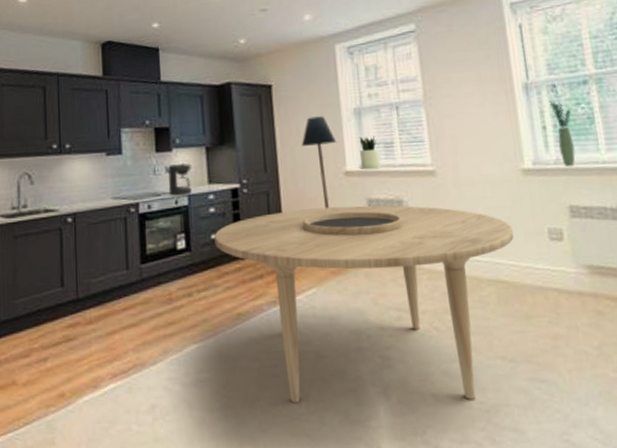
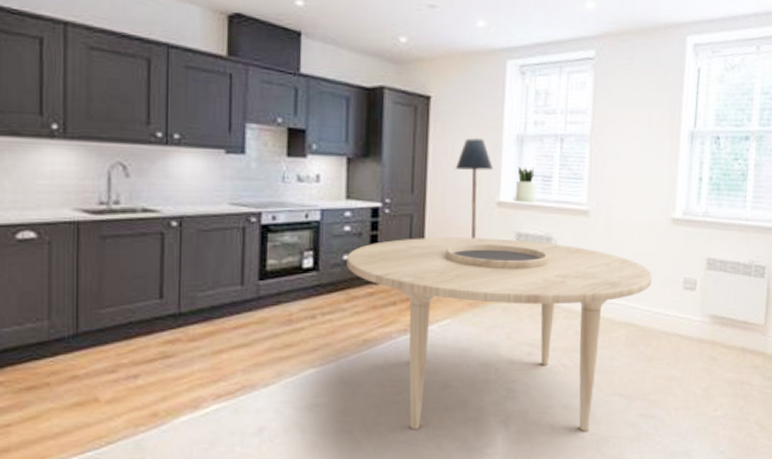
coffee maker: present [168,163,192,196] -> none [298,172,328,209]
vase: present [549,100,576,167] -> none [710,152,729,221]

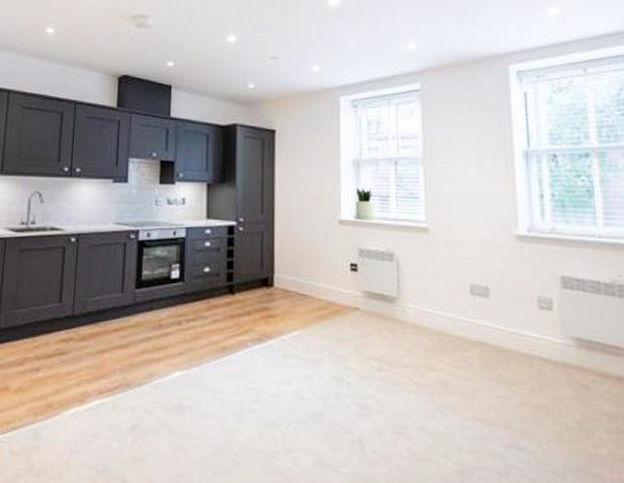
dining table: present [346,237,652,431] -> none [207,252,502,458]
floor lamp: present [455,138,494,239] -> none [299,164,334,254]

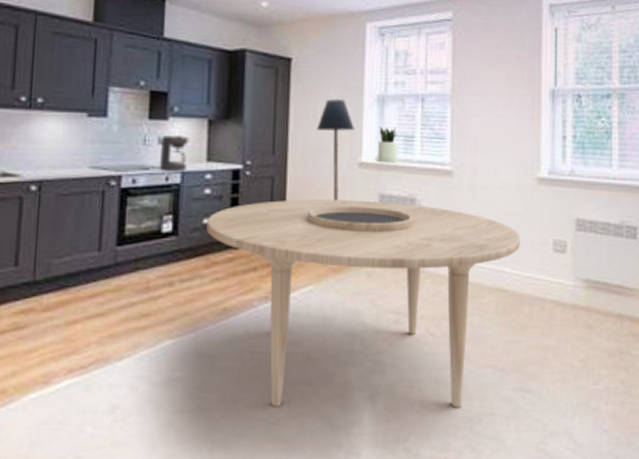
coffee maker: none [168,196,192,228] -> present [159,134,189,172]
dining table: none [207,252,502,458] -> present [206,199,520,408]
floor lamp: none [299,164,334,254] -> present [316,99,355,201]

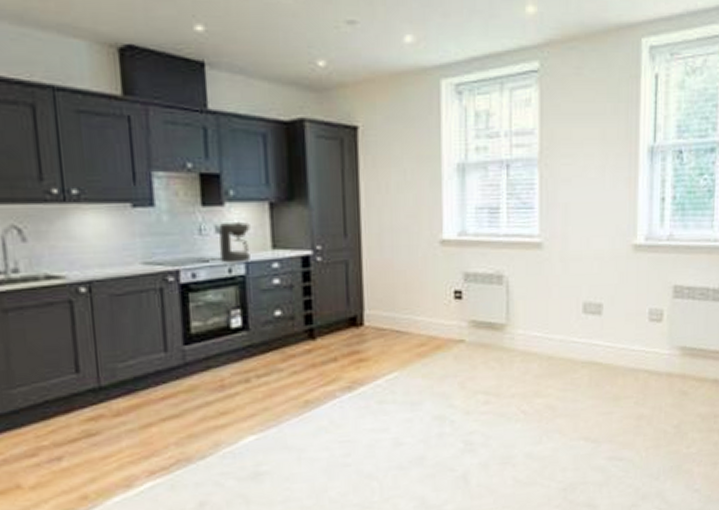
dining table: present [206,199,520,408] -> none [279,280,614,493]
floor lamp: present [316,99,355,201] -> none [391,171,434,283]
planter: present [375,126,400,164] -> none [458,198,485,239]

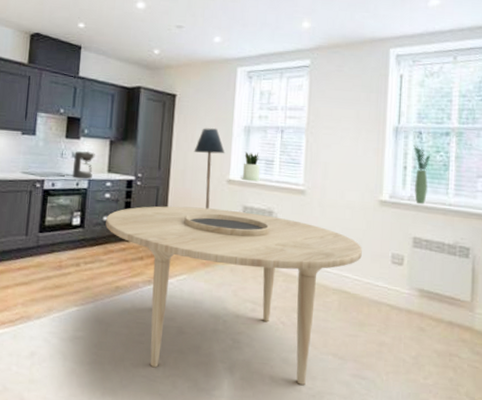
dining table: none [279,280,614,493] -> present [105,206,362,385]
floor lamp: none [391,171,434,283] -> present [194,128,225,209]
planter: none [458,198,485,239] -> present [241,151,261,182]
vase: none [672,168,693,244] -> present [413,145,431,205]

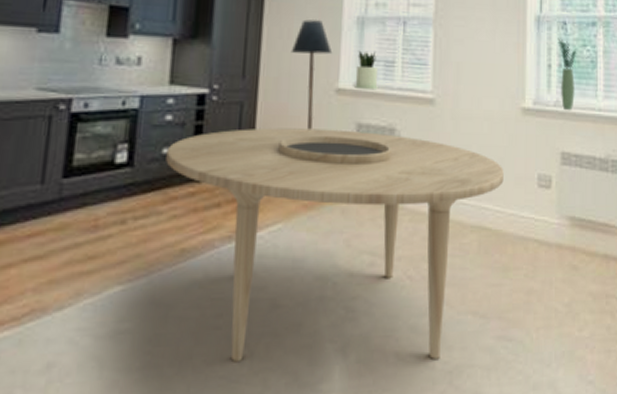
coffee maker: present [72,151,95,180] -> none [115,54,151,96]

